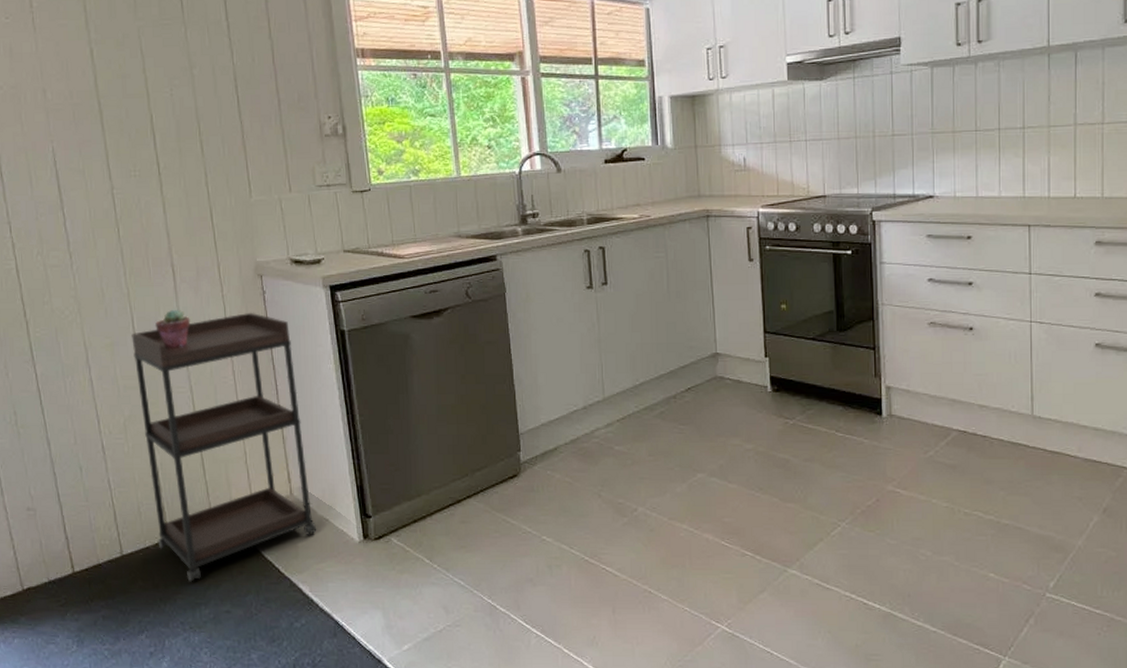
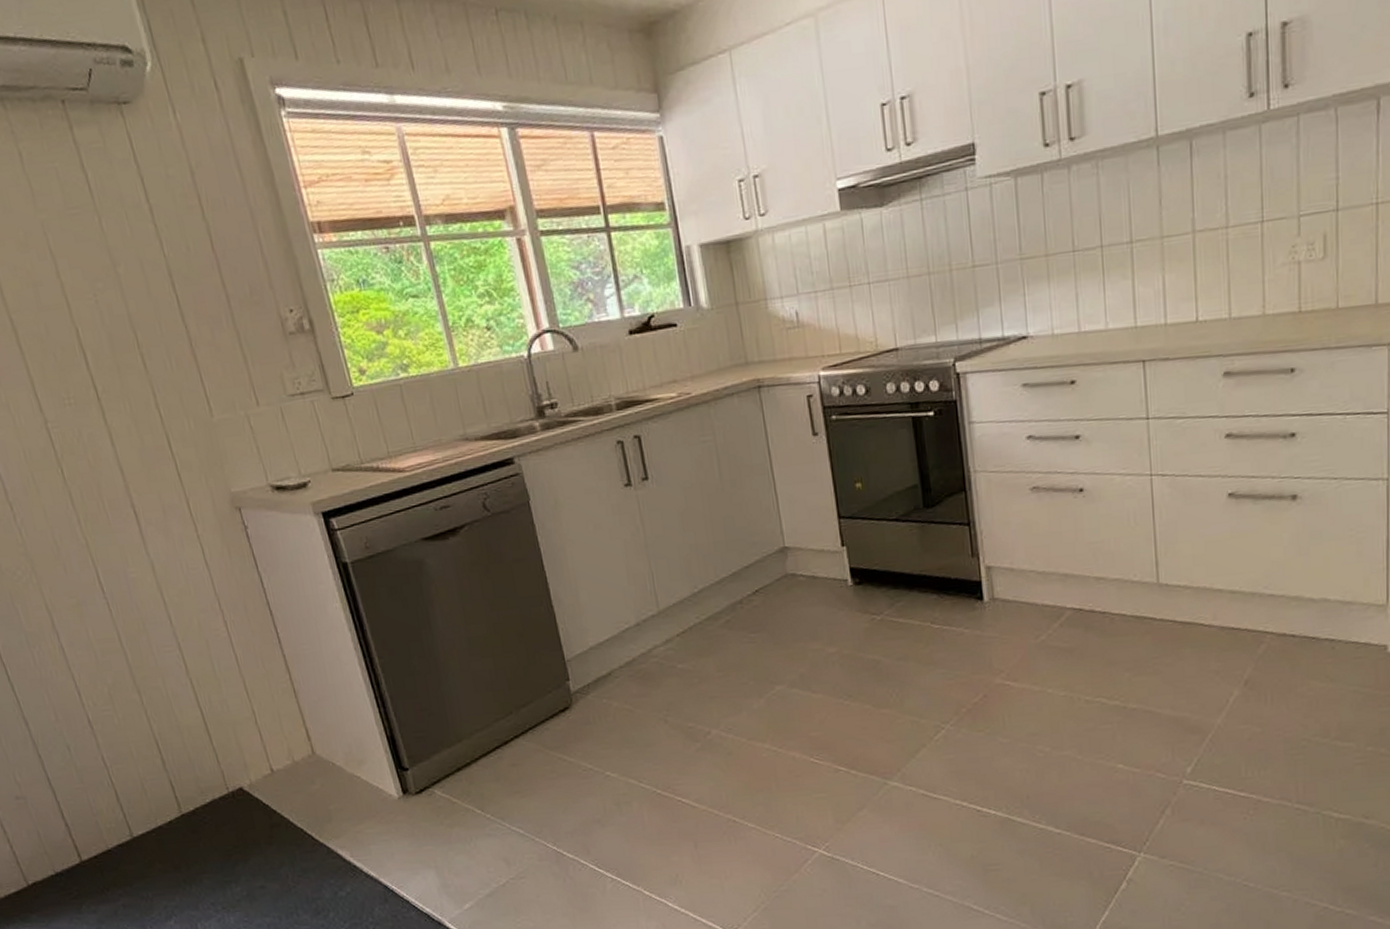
shelving unit: present [131,312,317,582] -> none [99,551,349,859]
potted succulent: present [154,309,191,348] -> none [124,556,166,603]

